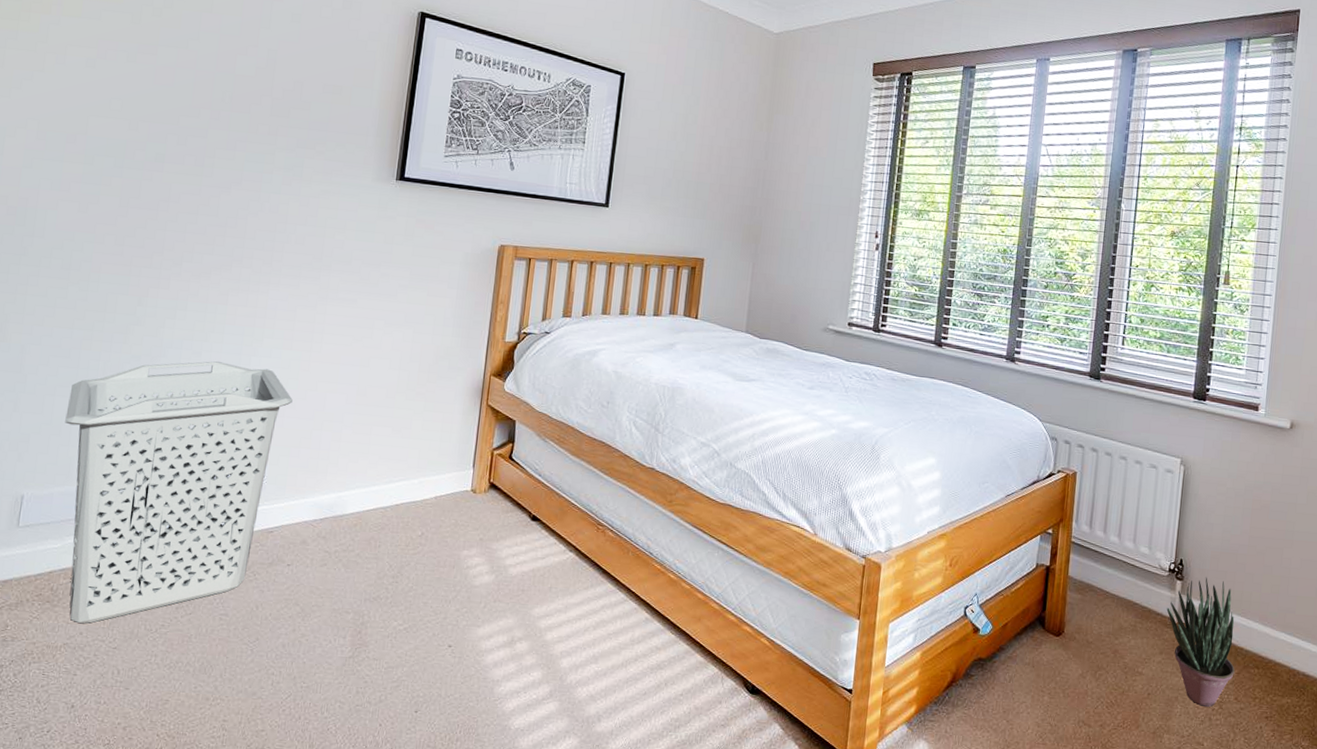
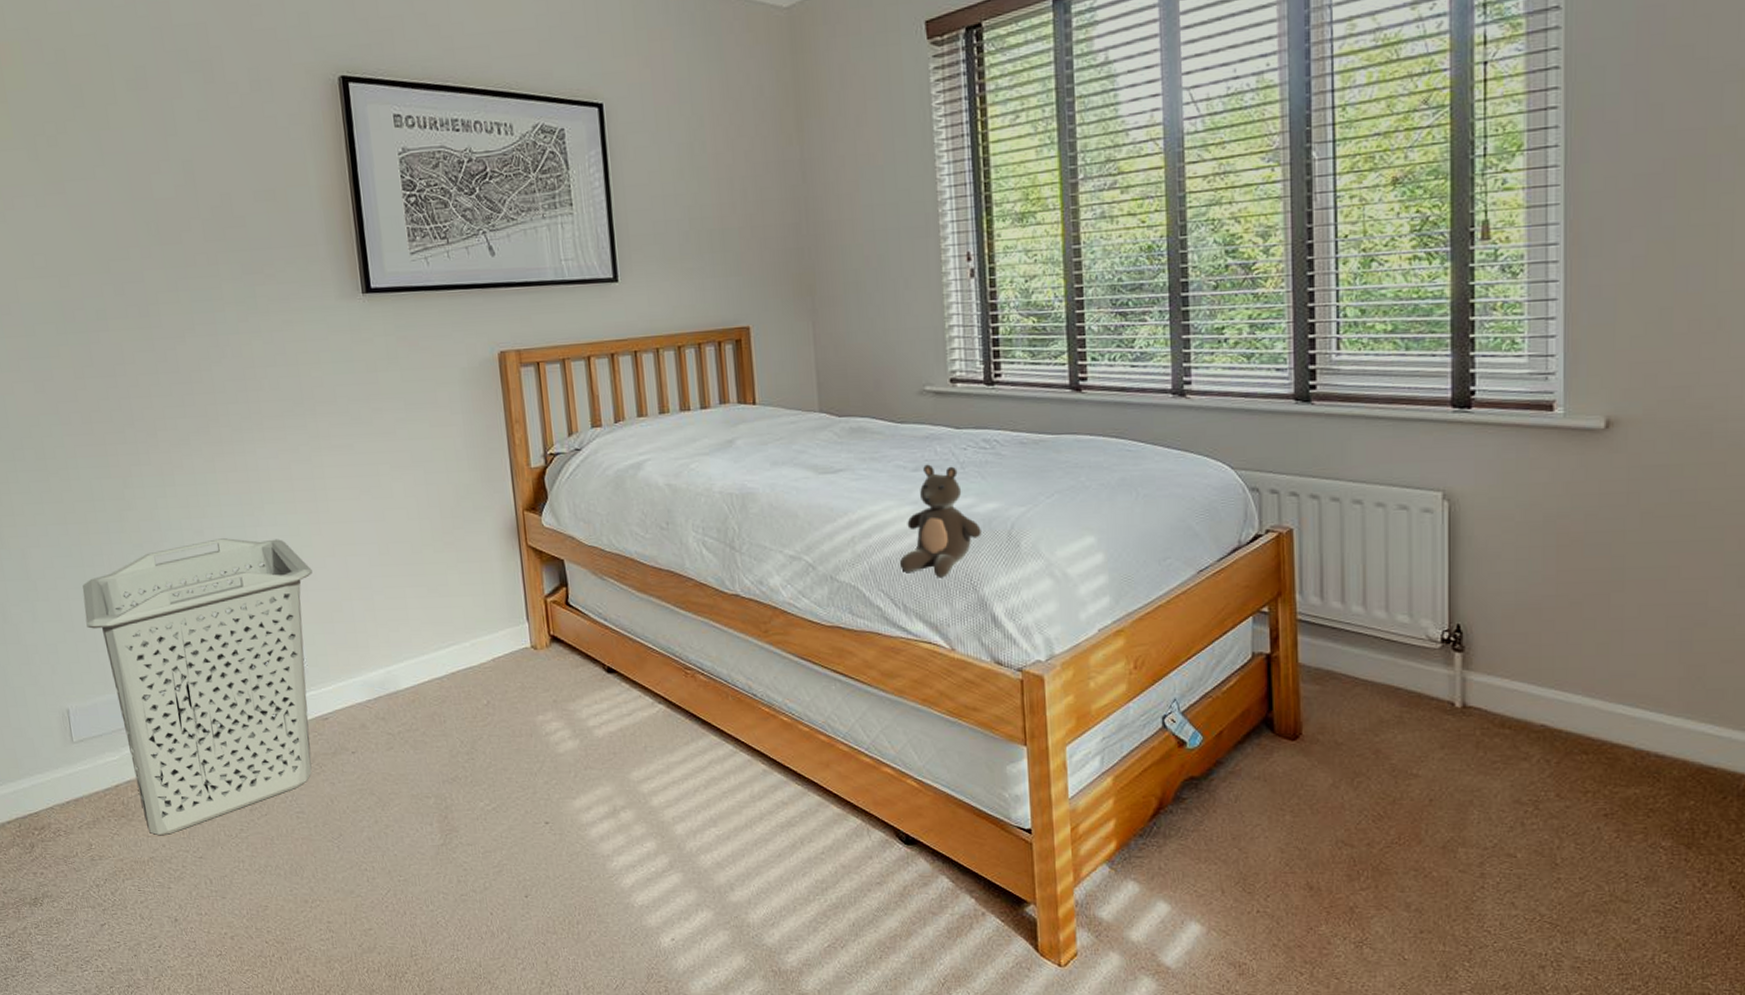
teddy bear: none [786,385,853,476] -> present [899,464,981,578]
potted plant: present [1166,577,1235,707] -> none [1444,644,1552,809]

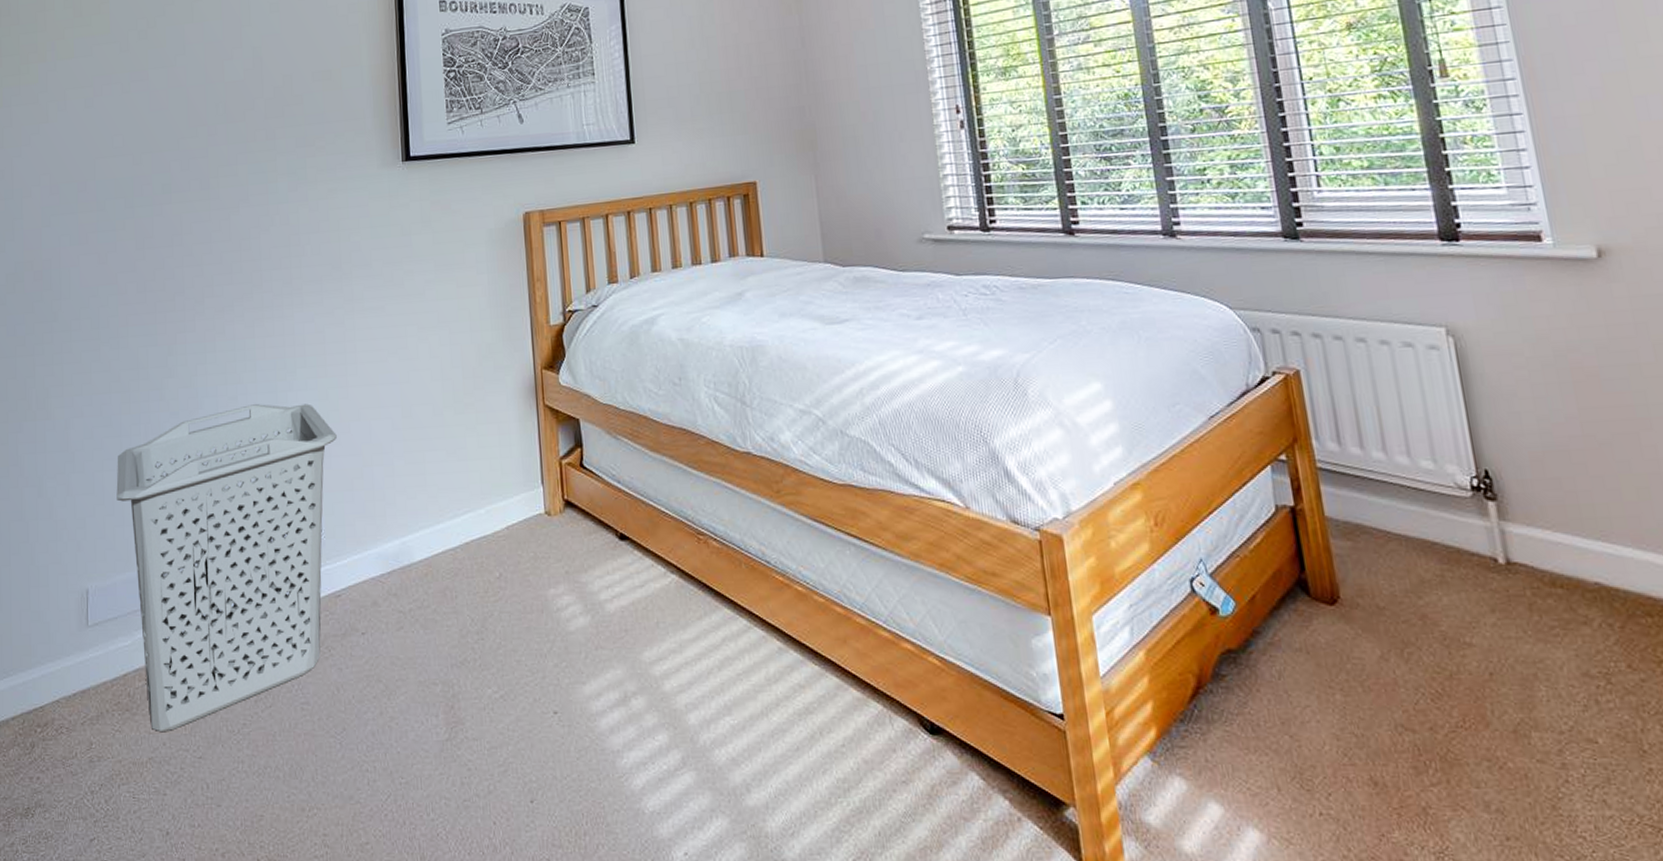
teddy bear: present [899,464,981,578] -> none [908,312,988,430]

